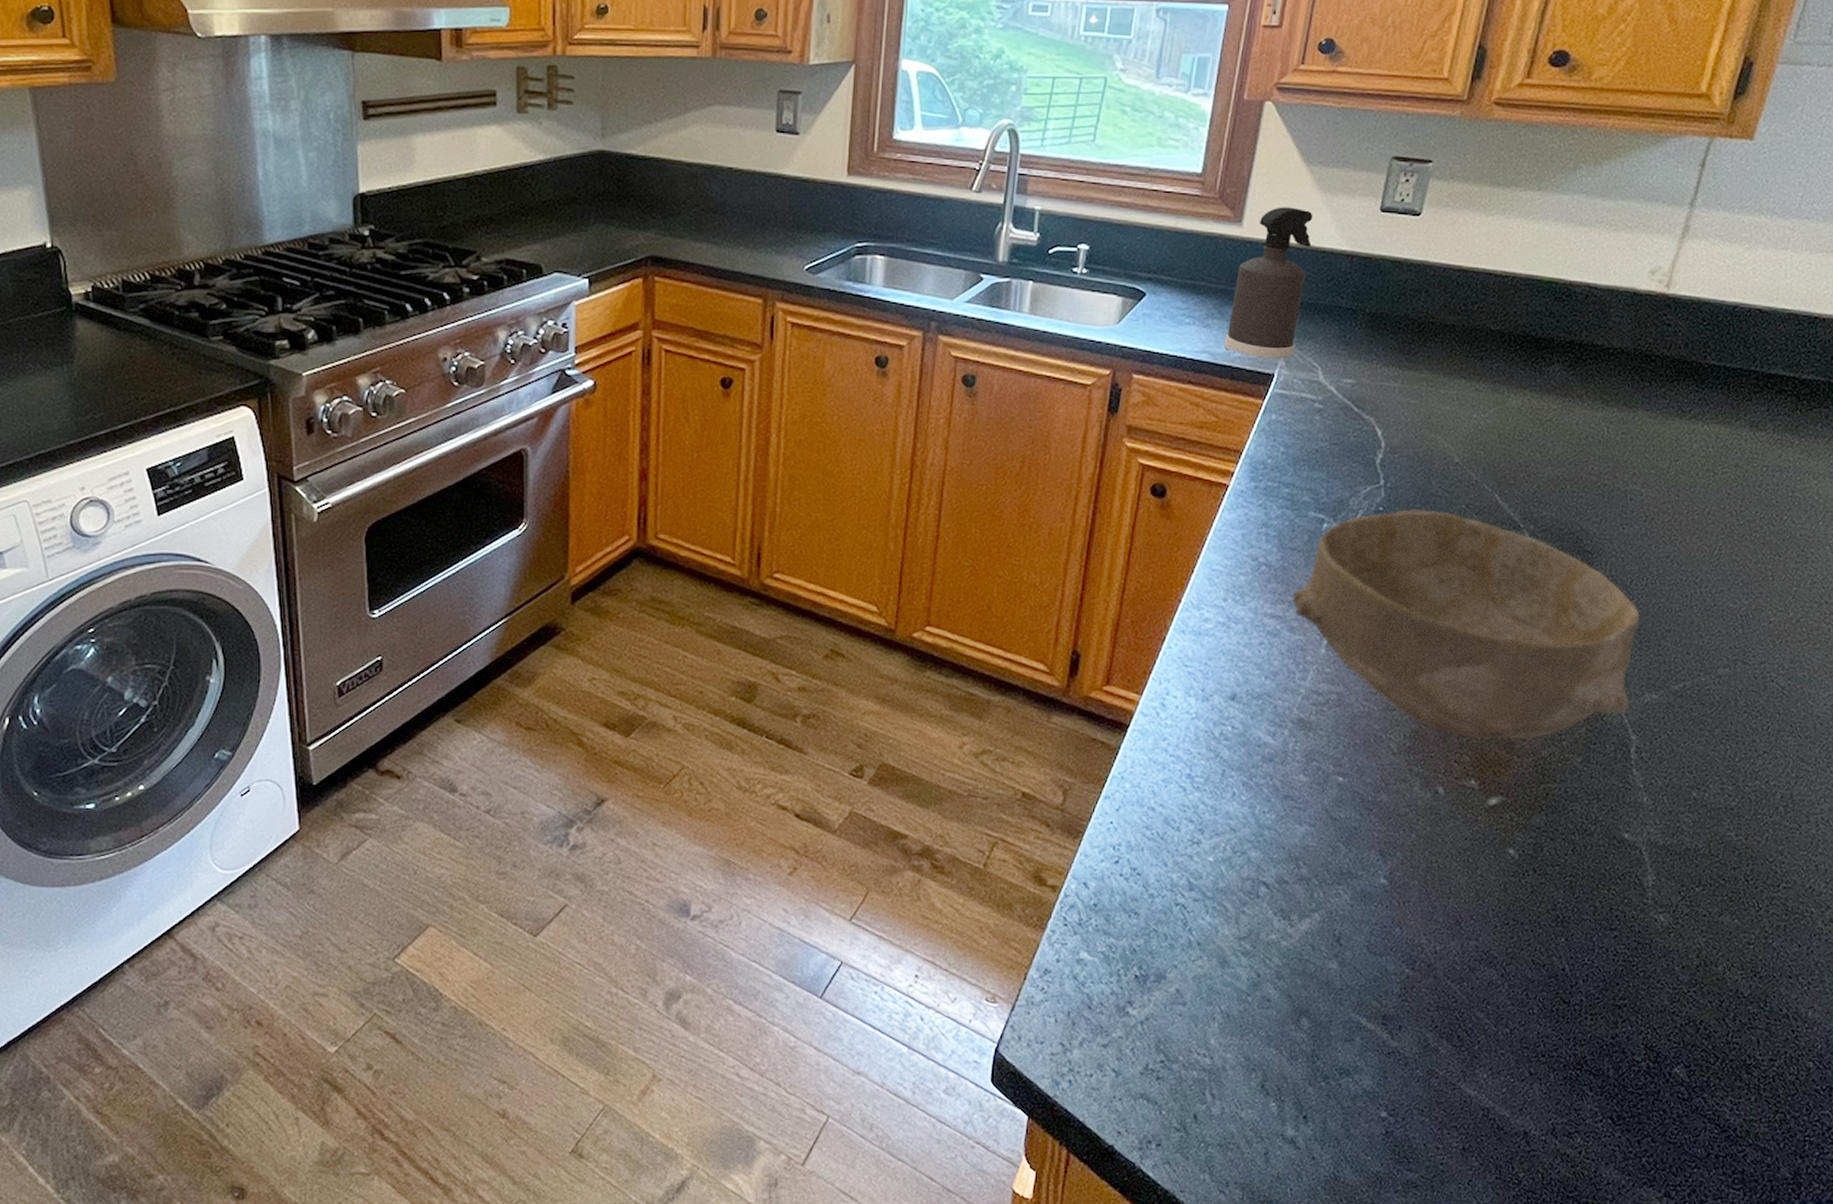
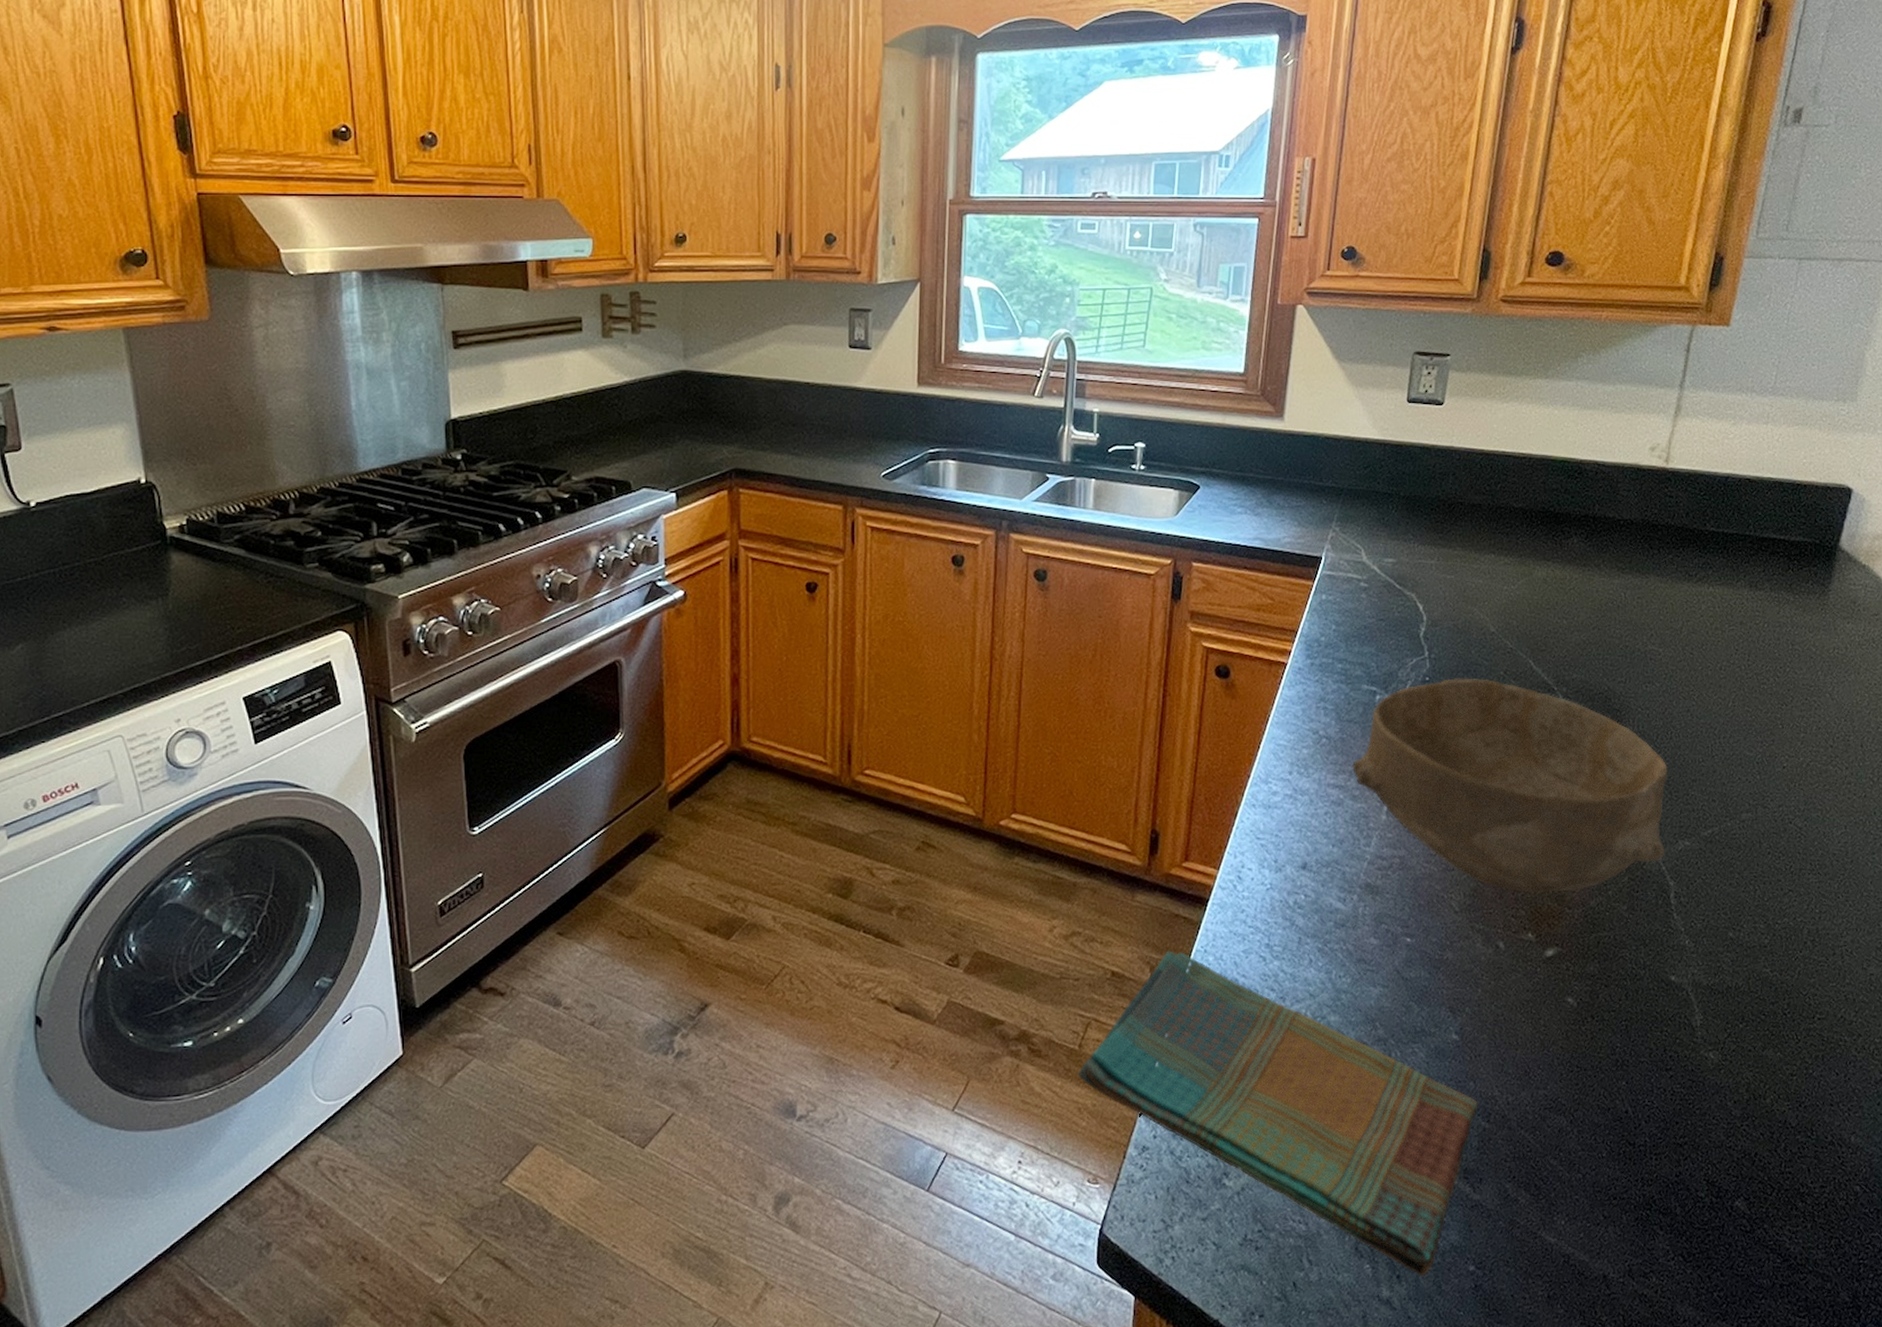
dish towel: none [981,775,1403,1119] -> present [1078,950,1478,1276]
spray bottle: present [1225,207,1313,359] -> none [1275,401,1348,543]

